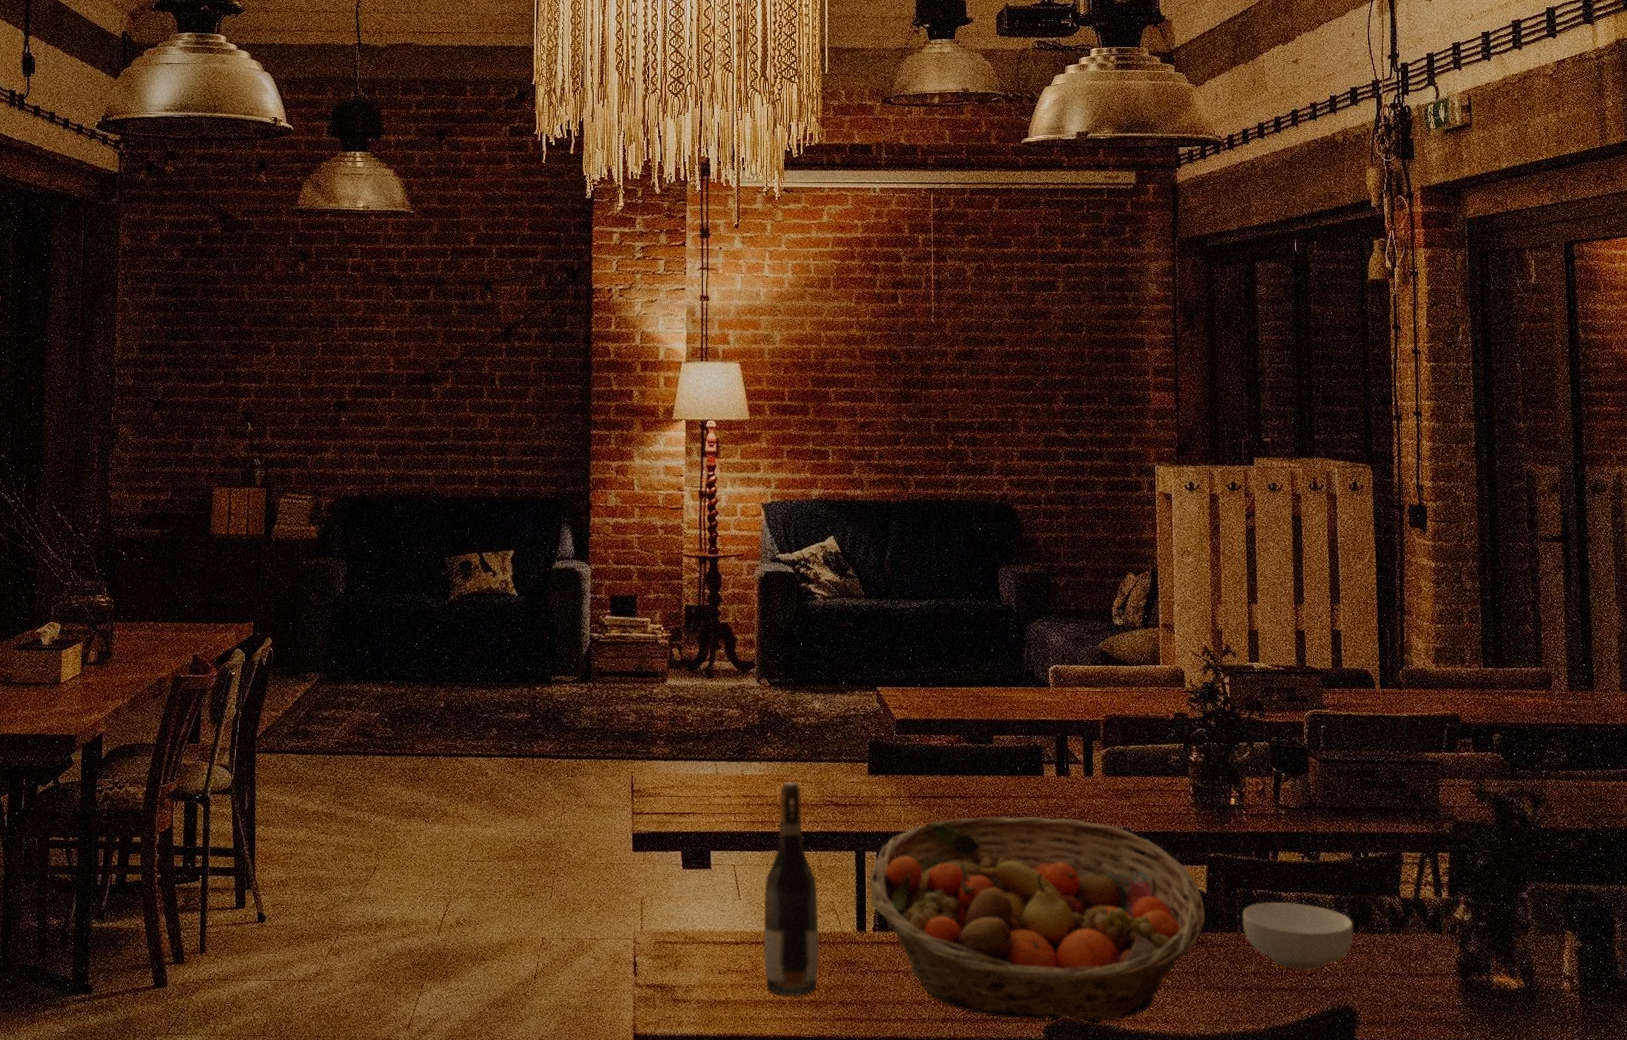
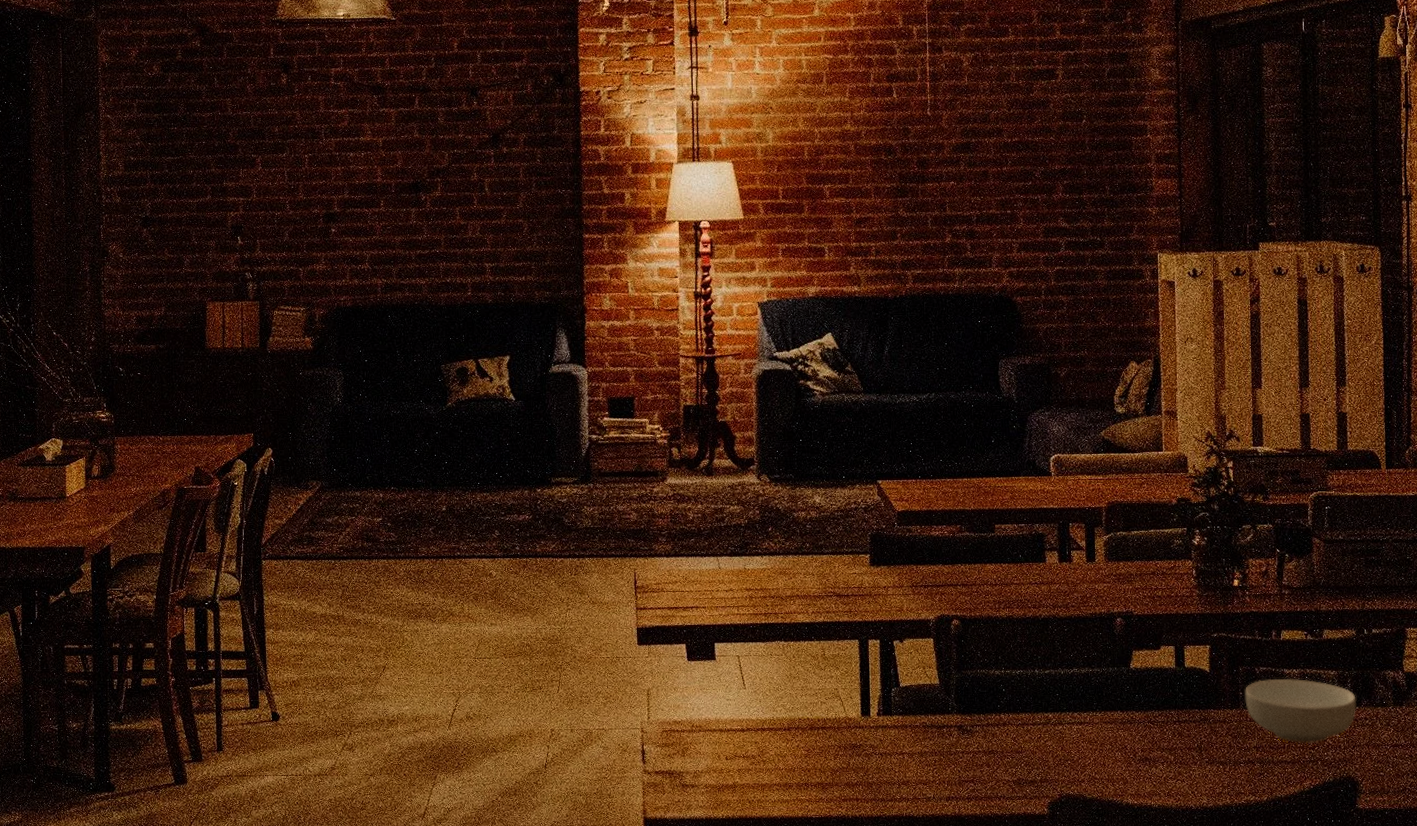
wine bottle: present [763,782,819,997] -> none [768,575,825,780]
fruit basket: present [869,817,1205,1022] -> none [872,603,1208,797]

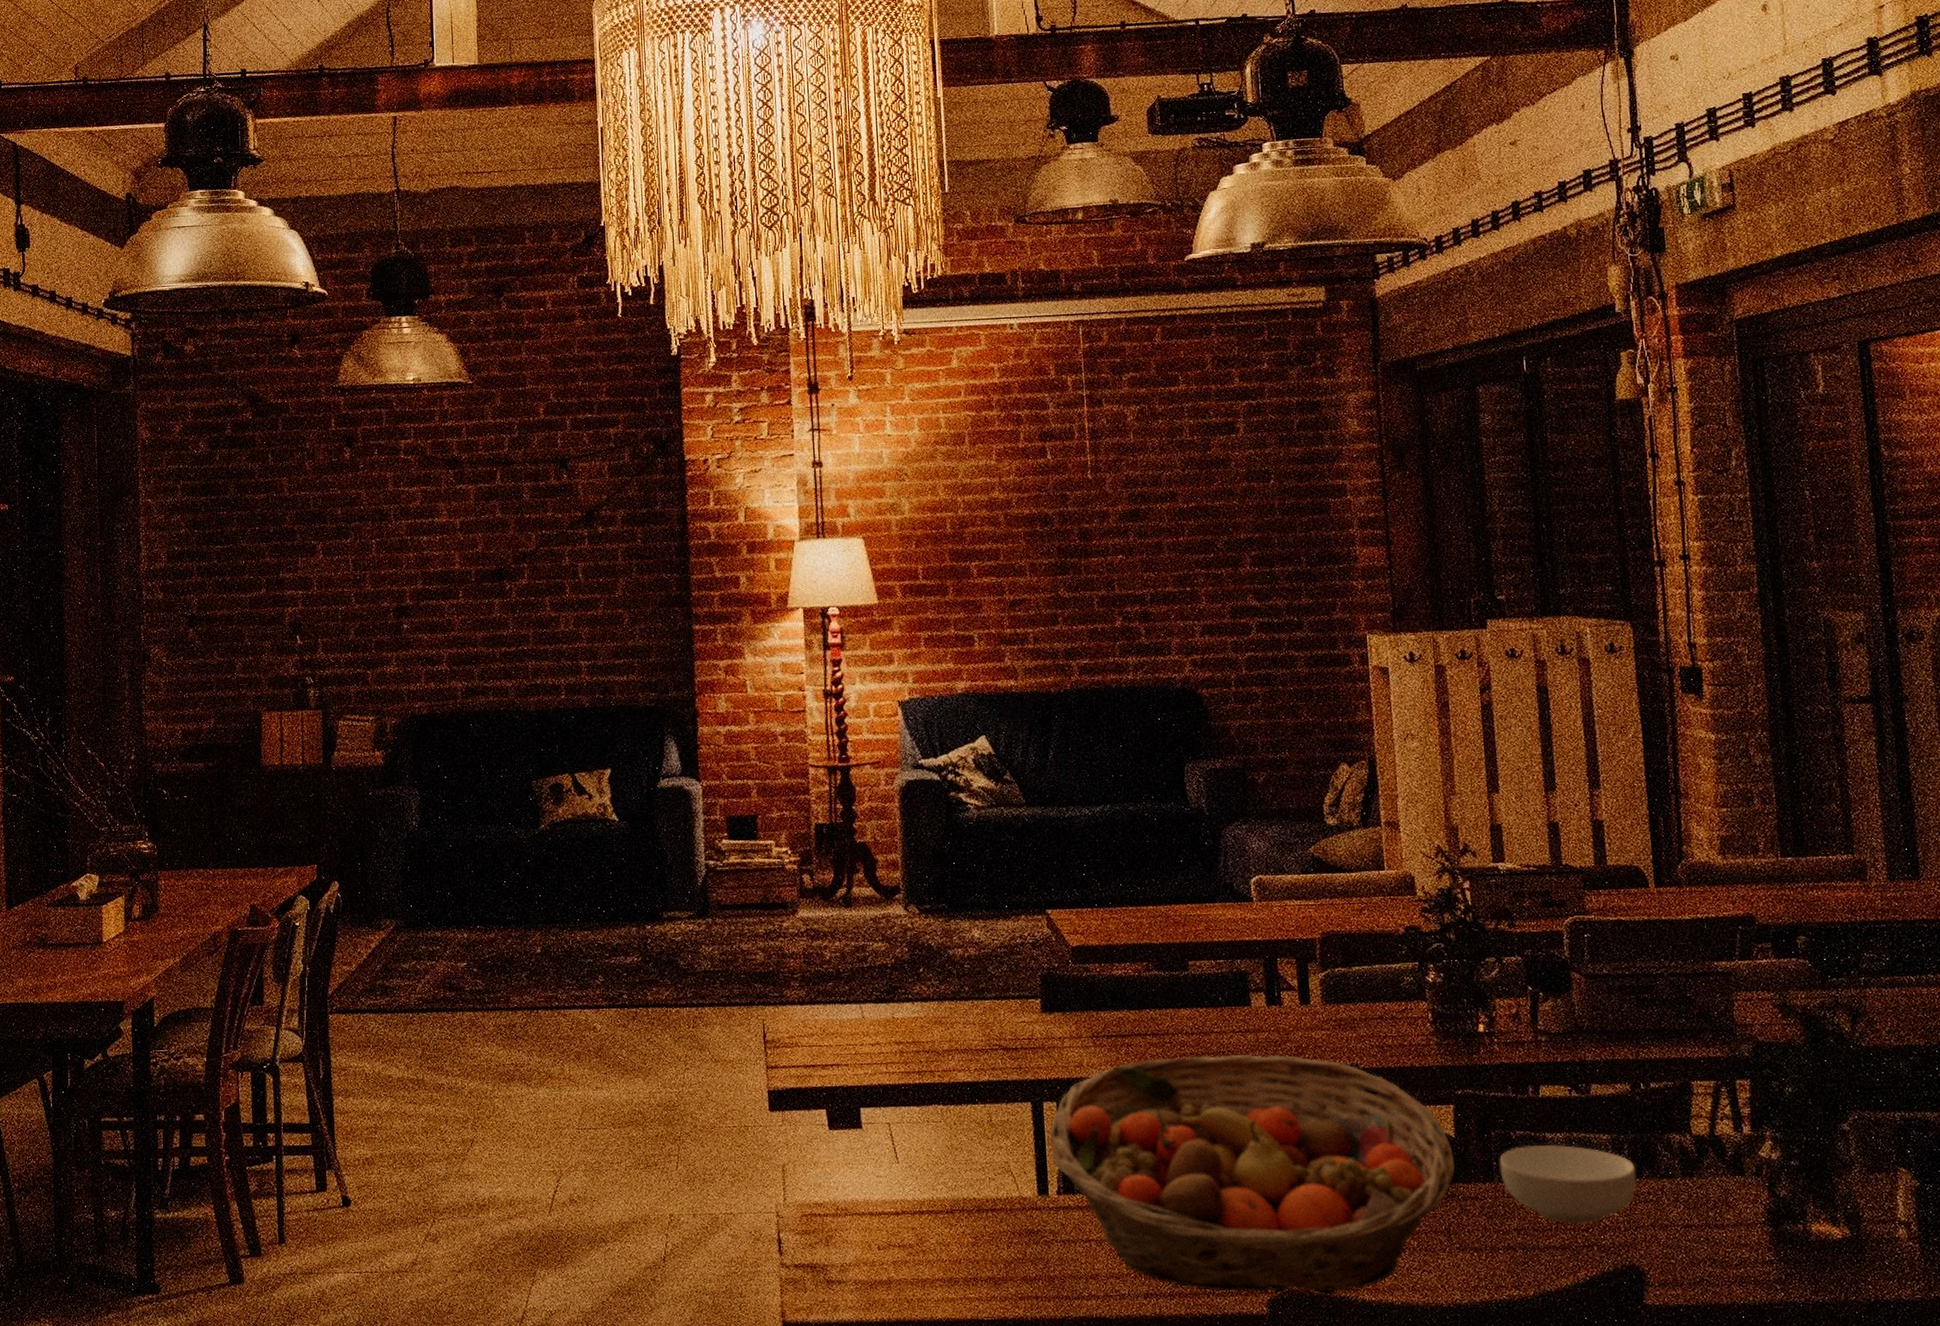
fruit basket: none [872,603,1208,797] -> present [1049,1055,1455,1293]

